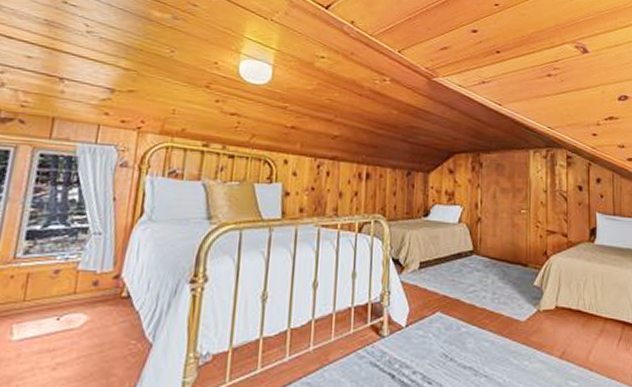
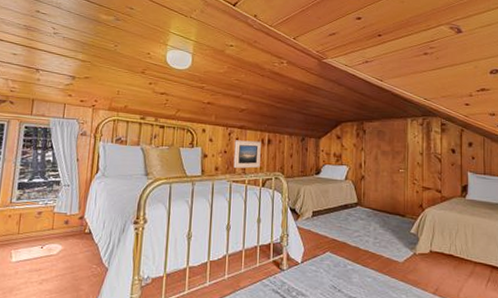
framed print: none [322,174,358,210] -> present [233,140,261,169]

